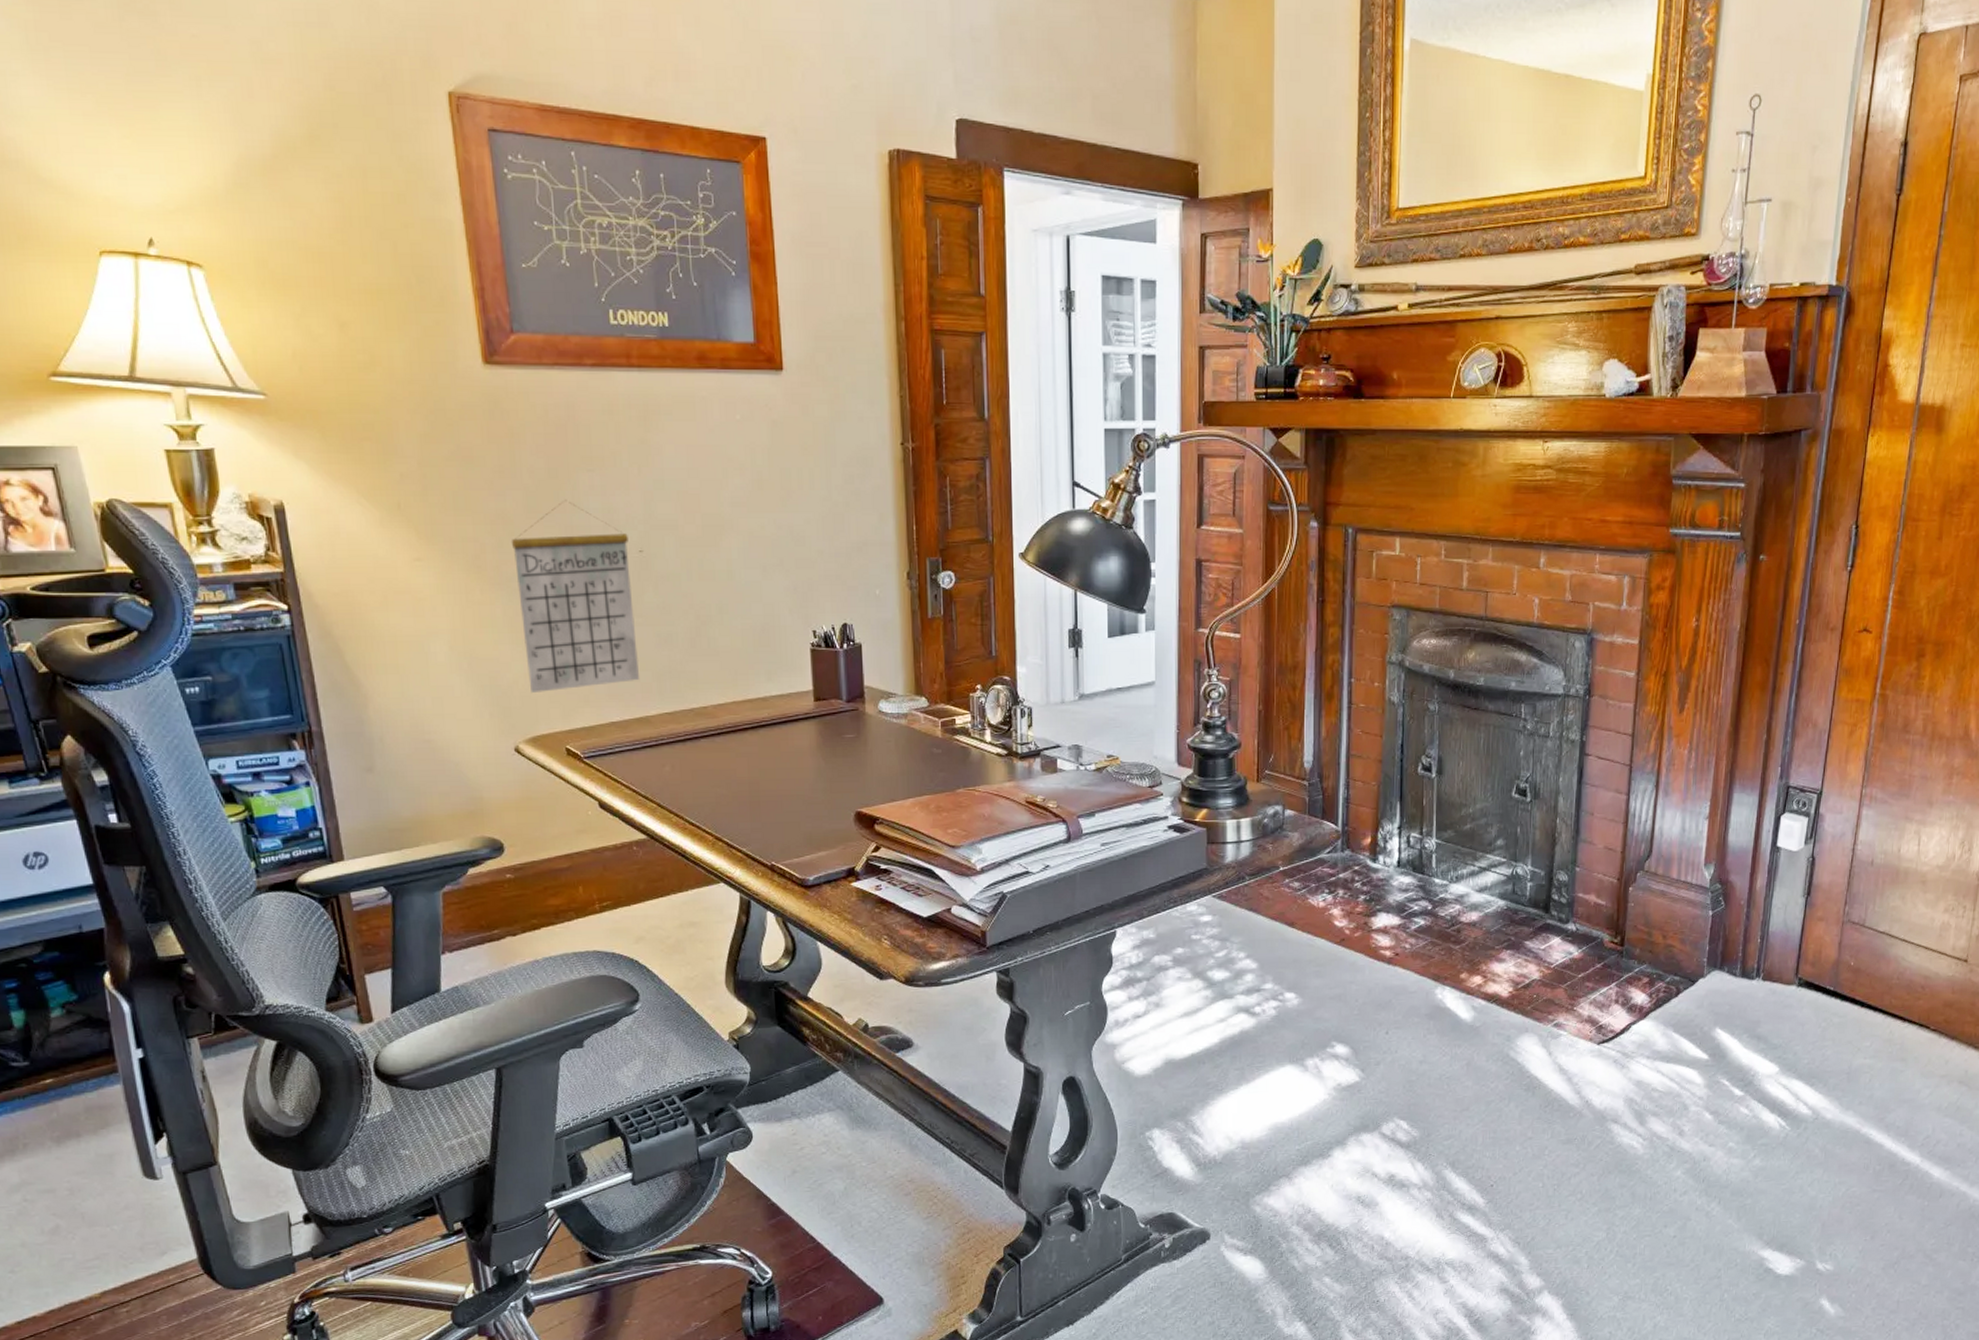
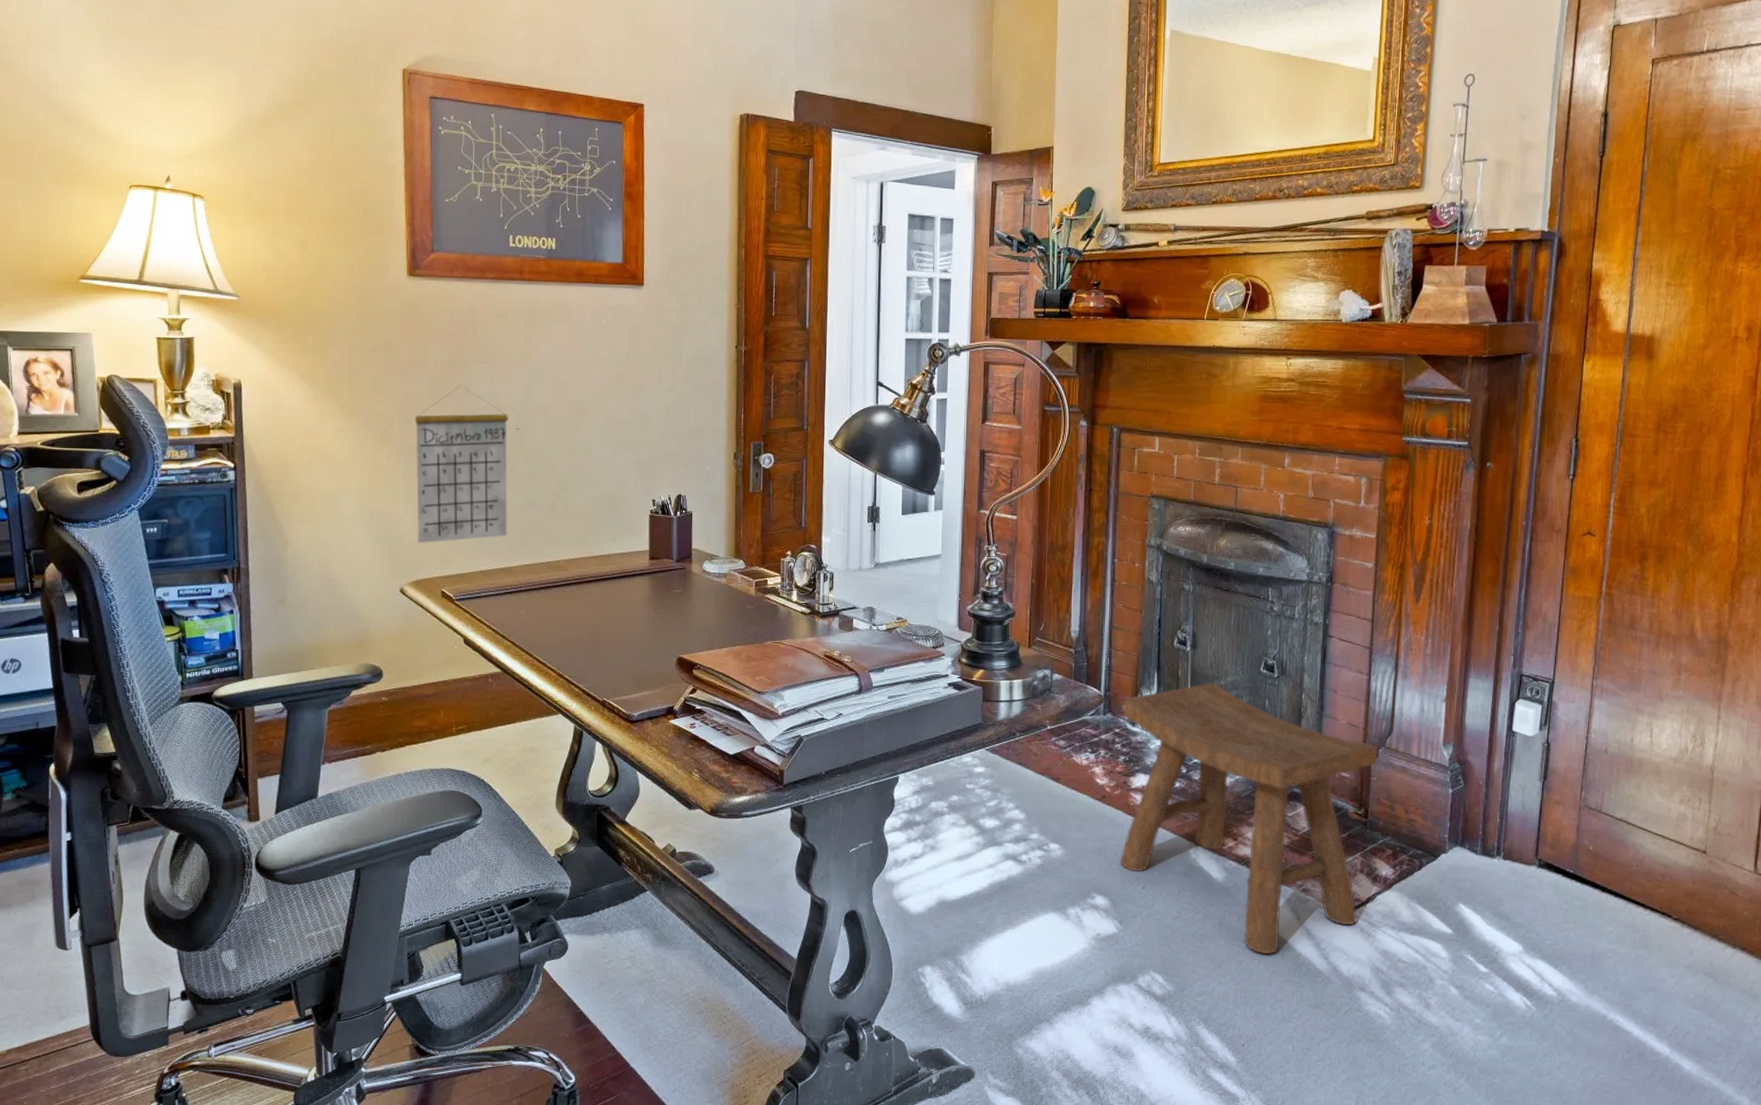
stool: none [1360,810,1636,1094] -> present [1119,682,1378,955]

